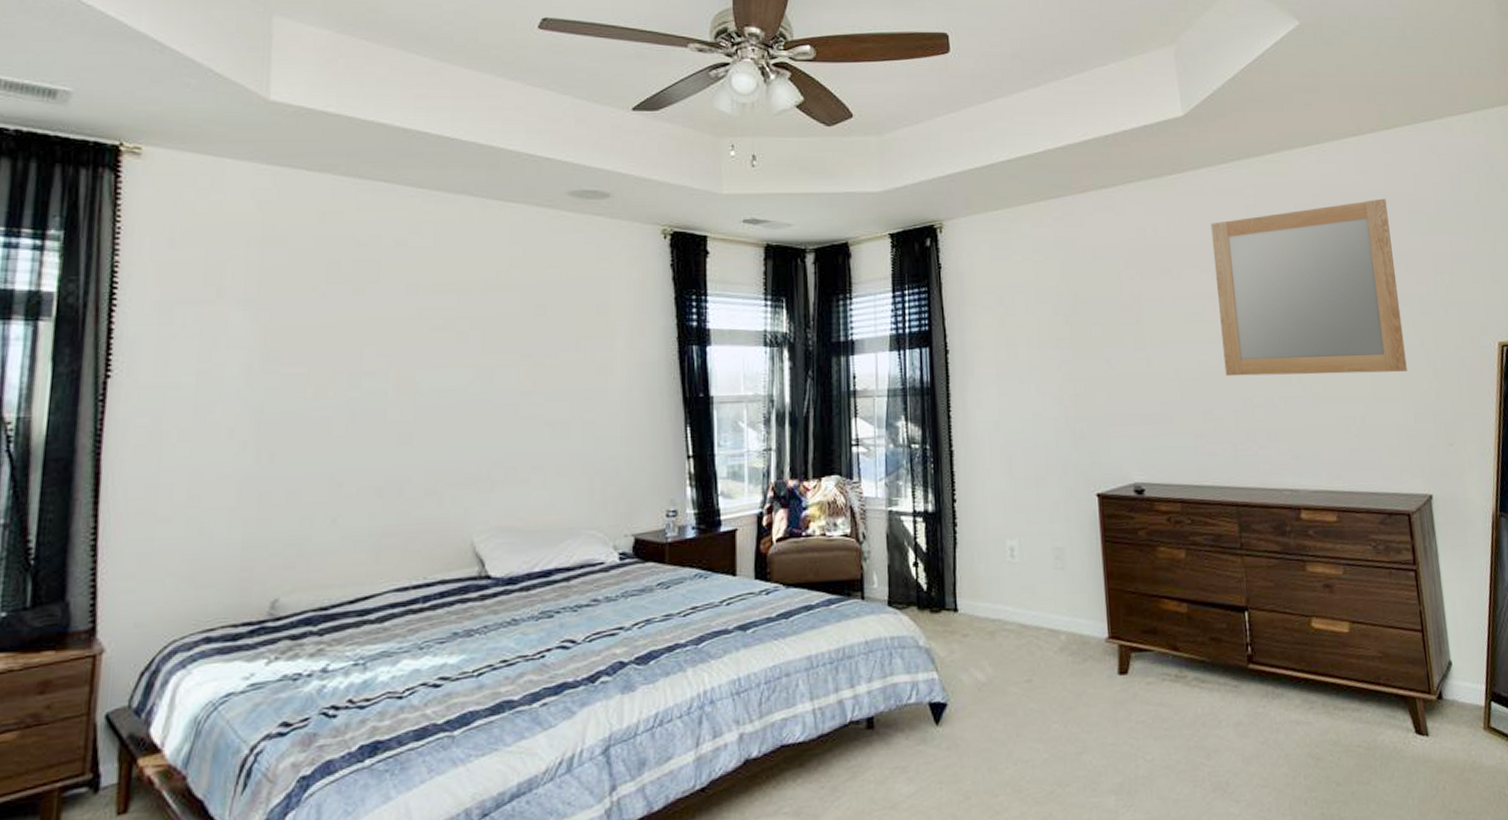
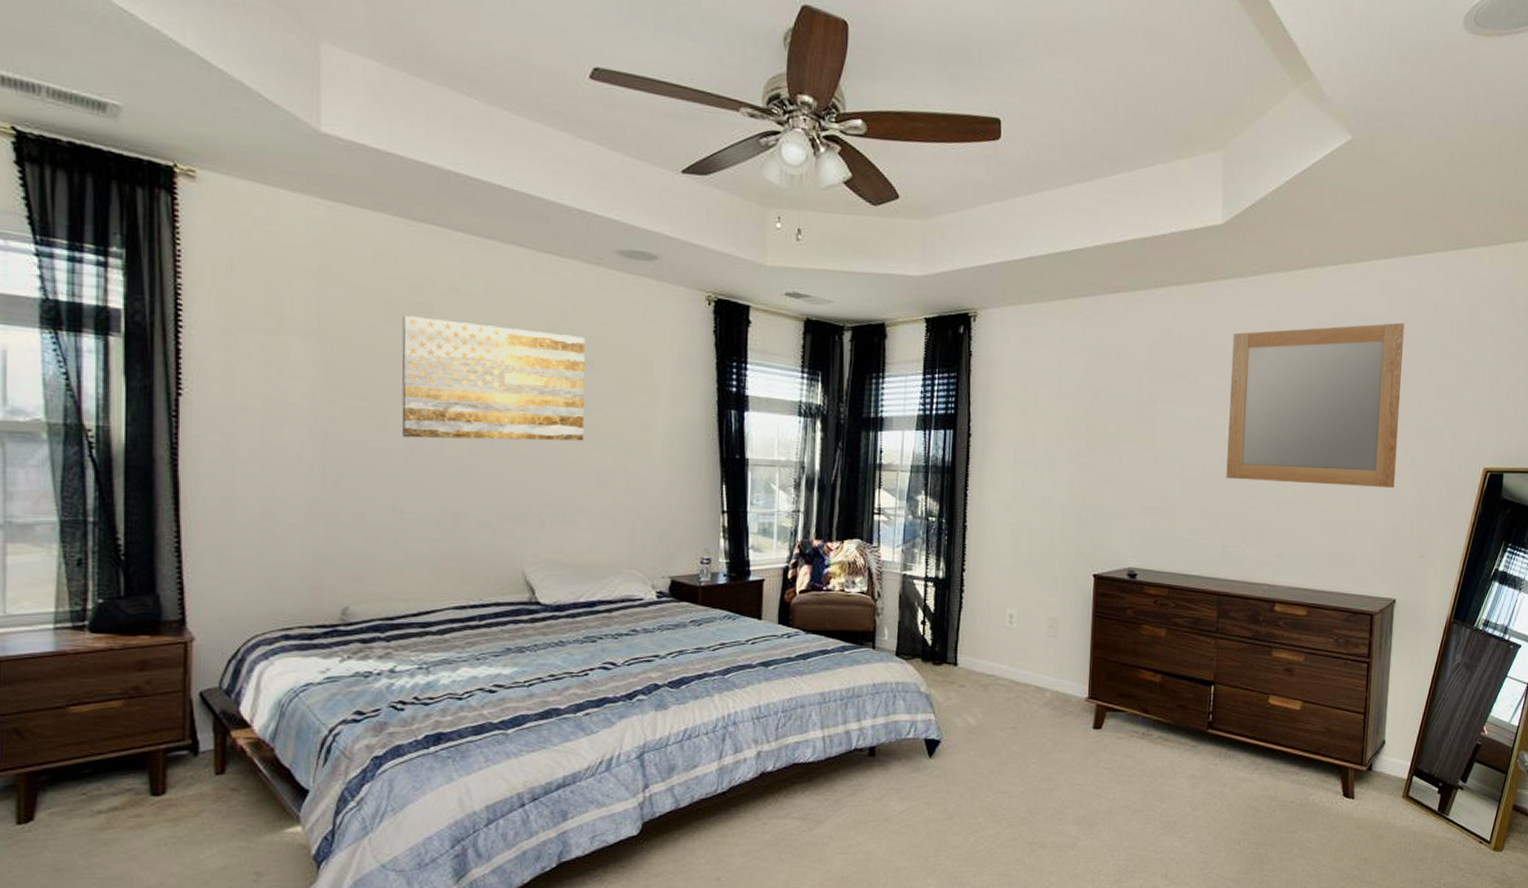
wall art: none [343,275,538,403] -> present [401,315,586,441]

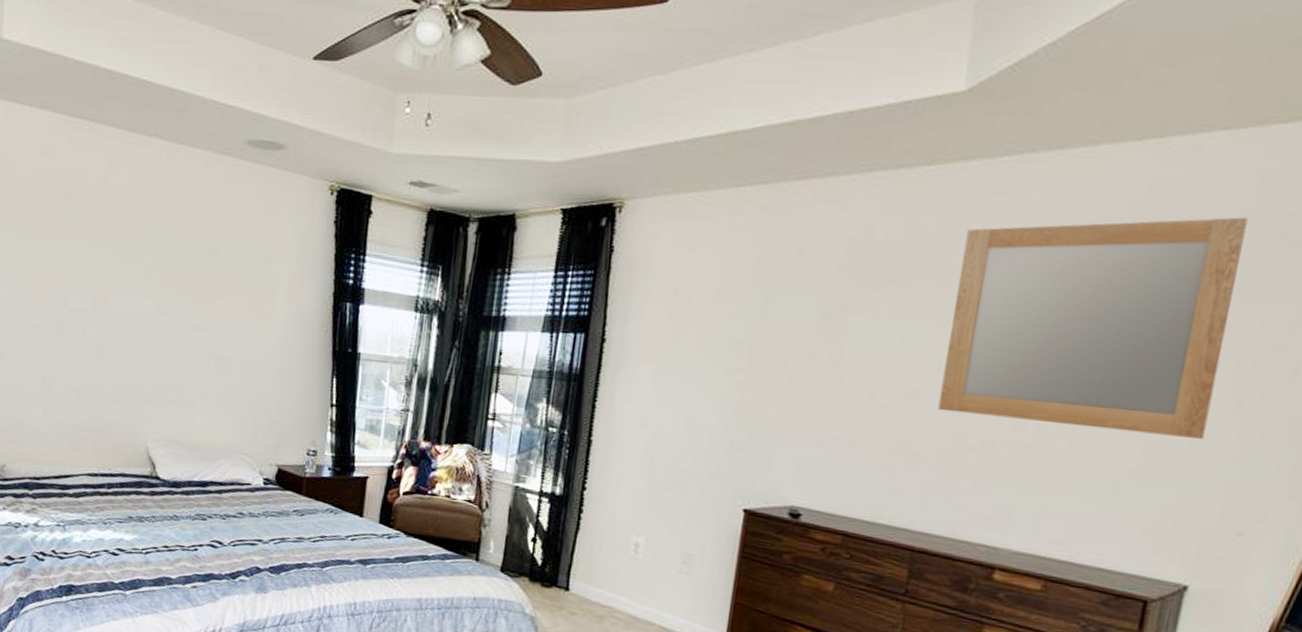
wall art: present [401,315,586,441] -> none [54,205,213,327]

